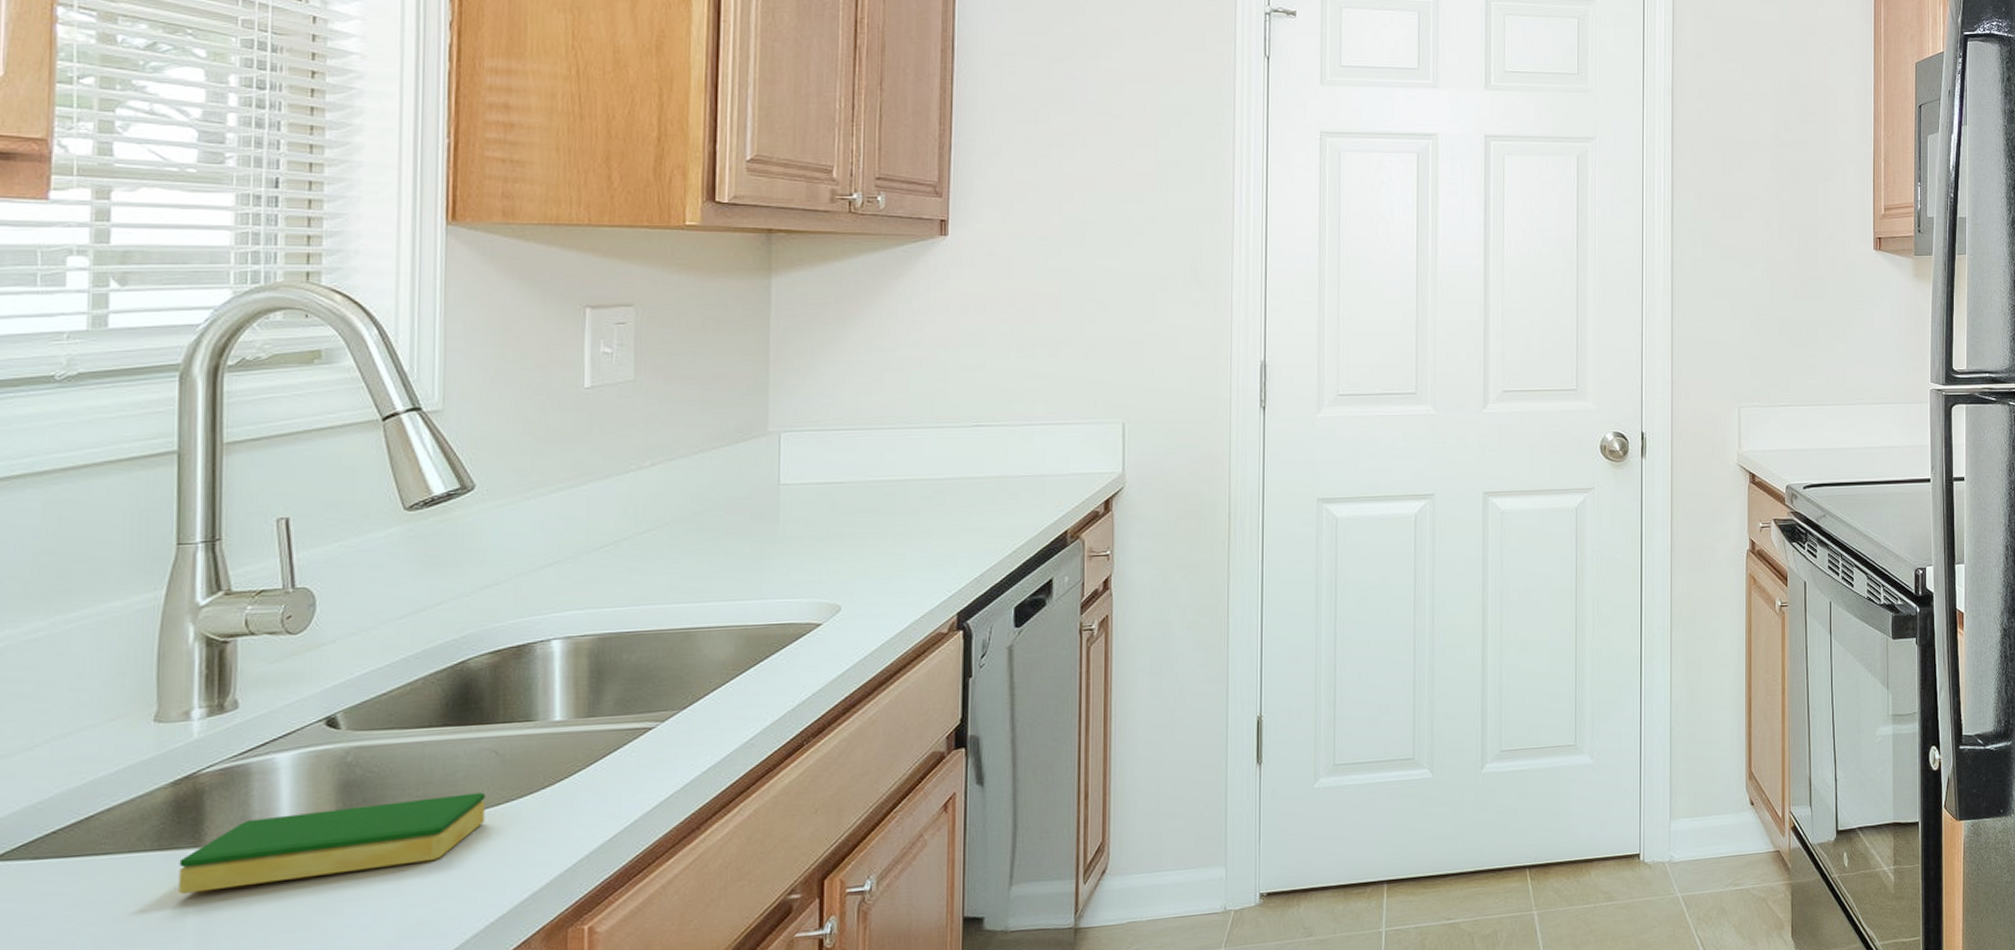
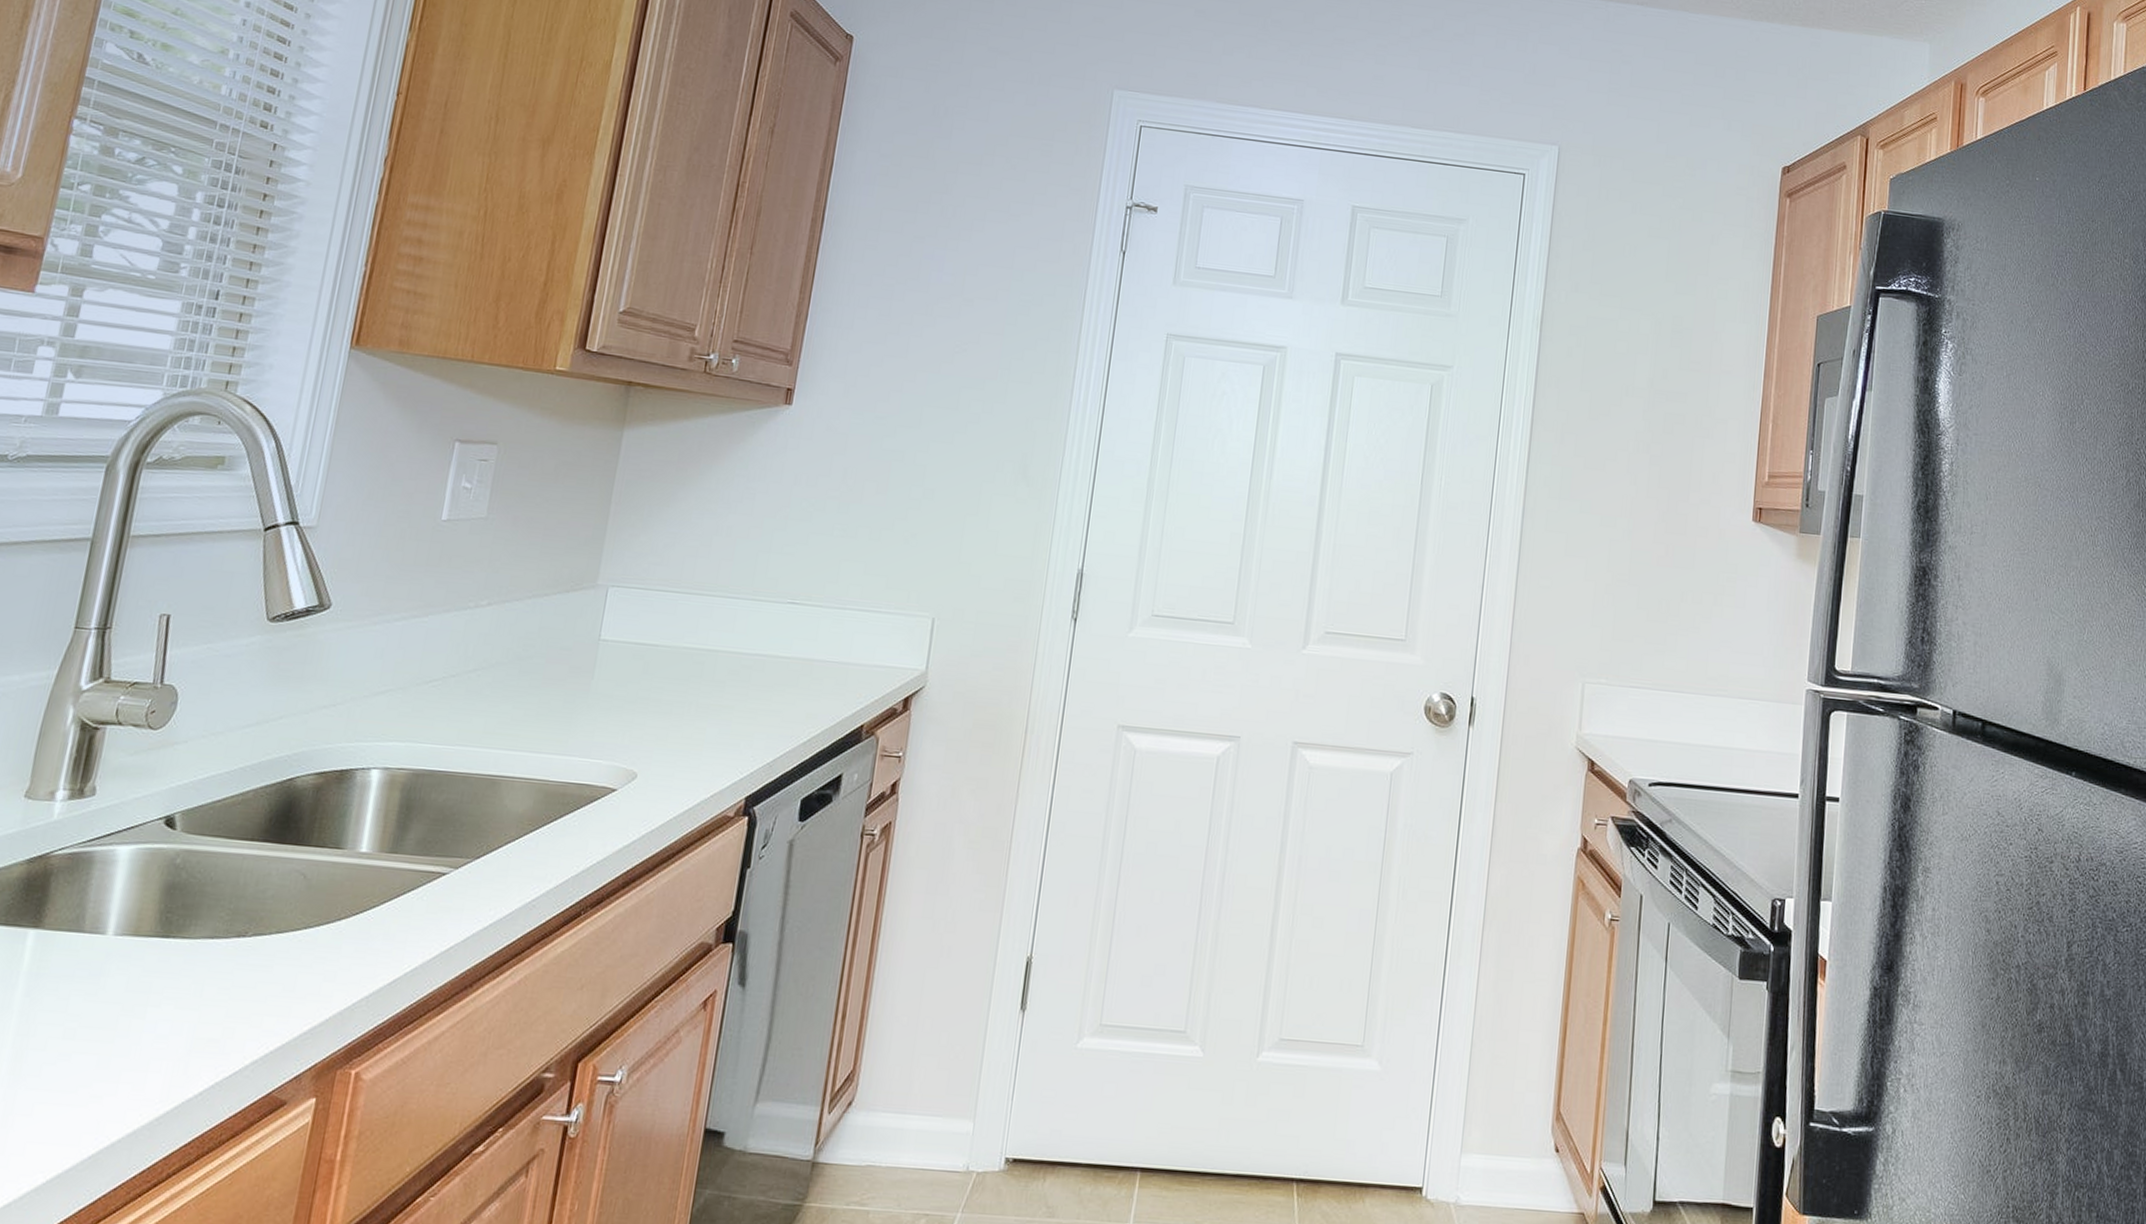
dish sponge: present [178,792,485,894] -> none [13,907,288,978]

